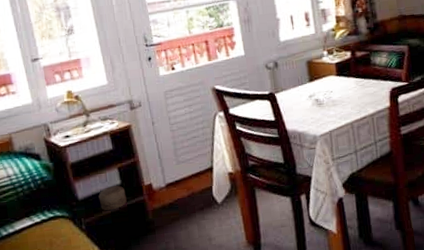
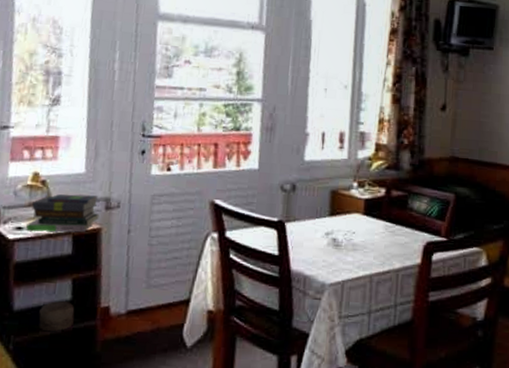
books: none [72,100,127,138] -> present [26,194,99,233]

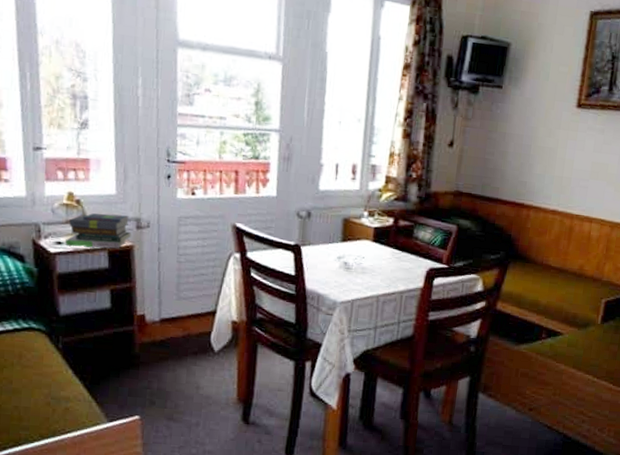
decorative box: present [38,301,75,331] -> none [83,308,114,334]

